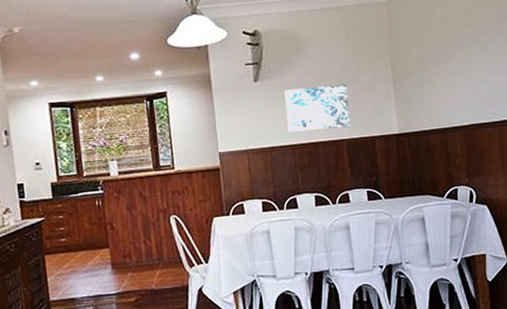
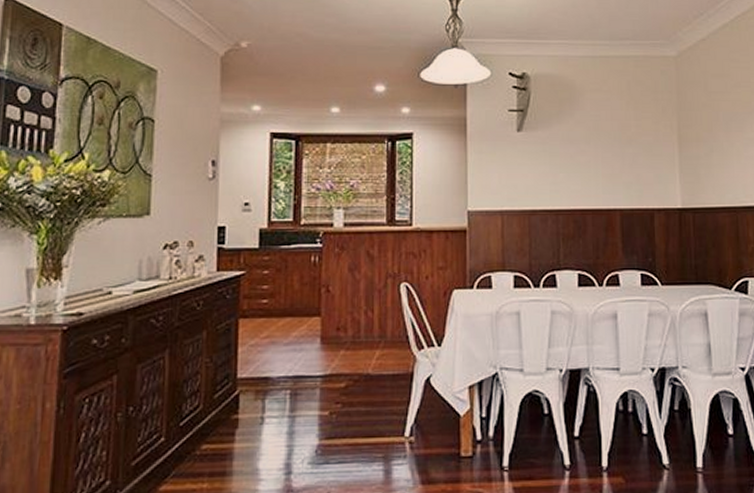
wall art: present [284,84,351,133] -> none [551,144,627,195]

